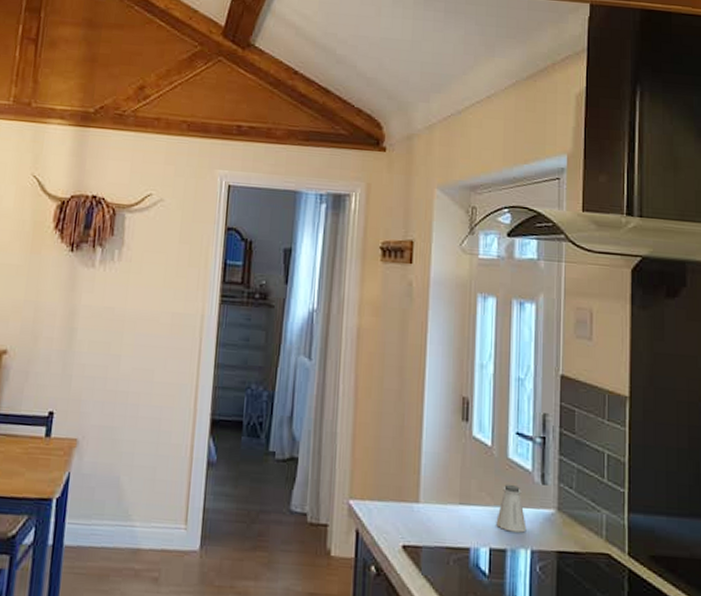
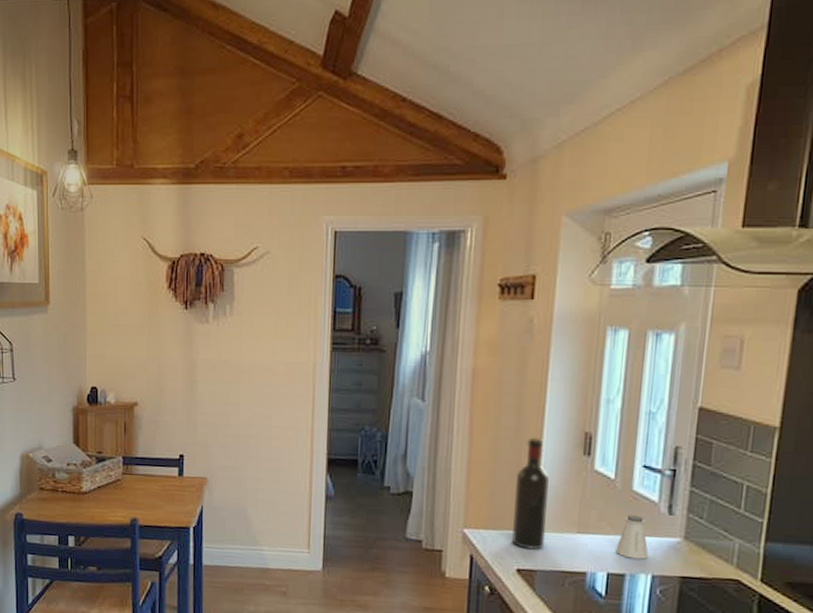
wine bottle: none [397,400,431,523] -> present [512,436,549,550]

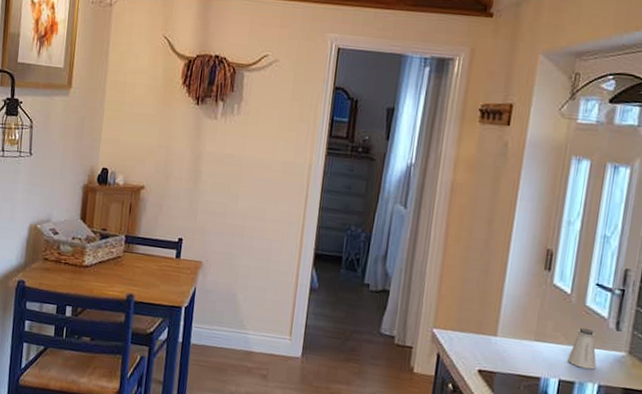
wine bottle: present [512,436,549,550] -> none [476,249,513,354]

